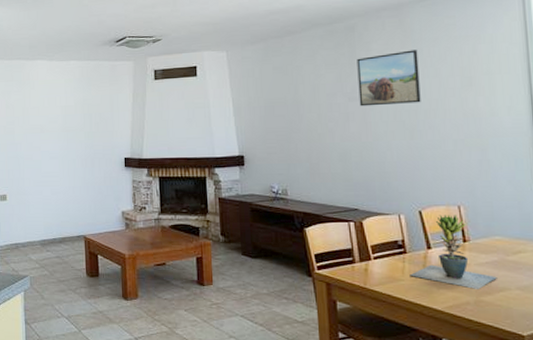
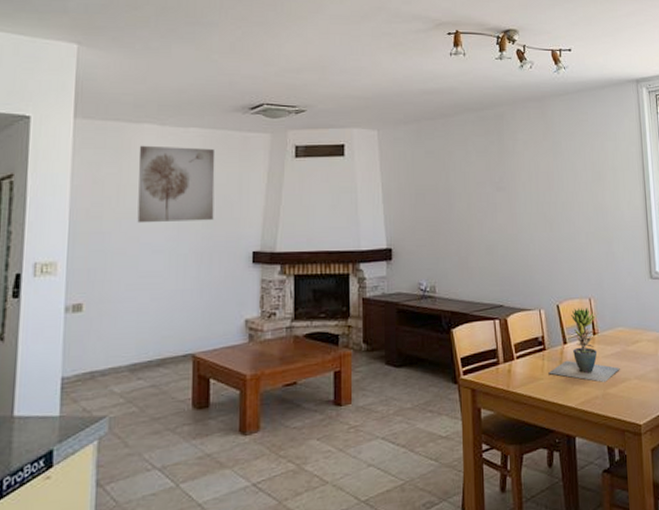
wall art: none [35,76,93,136] -> present [137,145,215,223]
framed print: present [357,50,421,107] -> none [505,142,560,197]

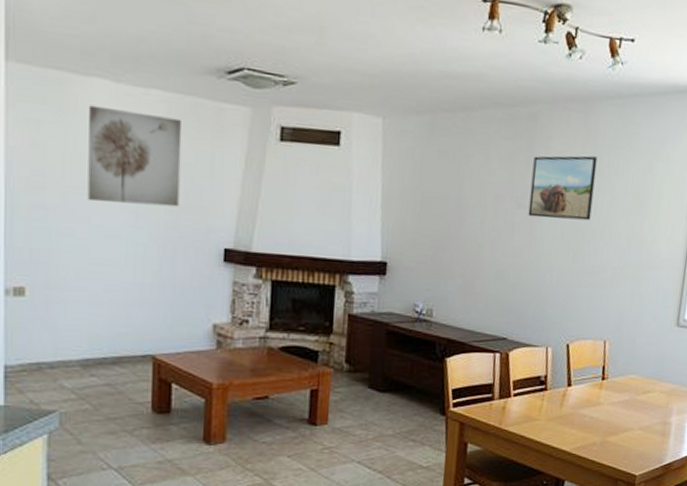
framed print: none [505,142,560,197] -> present [528,155,598,221]
potted plant: present [548,307,620,382] -> none [546,349,625,429]

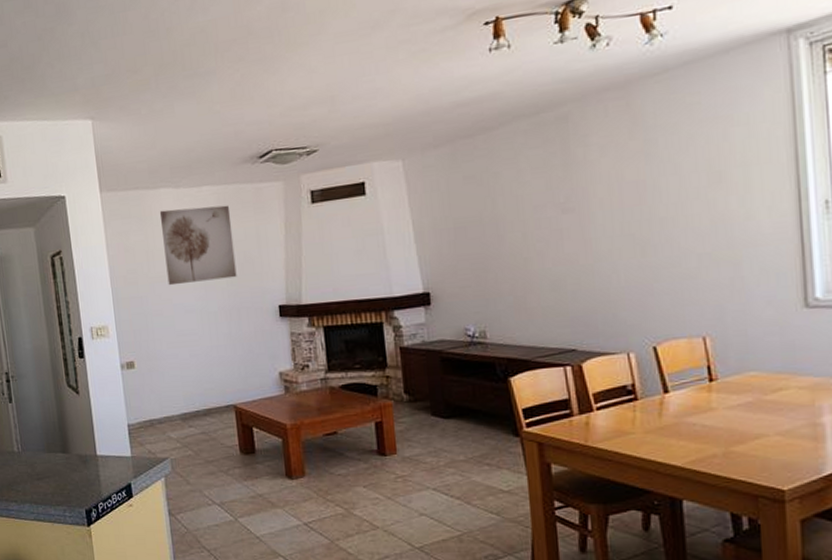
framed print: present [528,155,598,221] -> none [571,140,656,220]

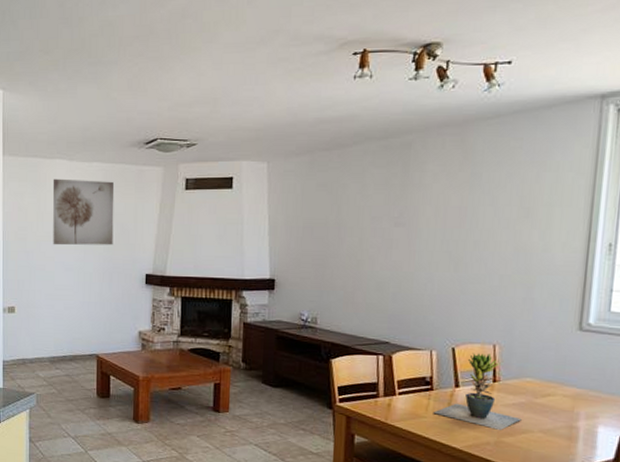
potted plant: none [642,348,752,438] -> present [433,353,522,430]

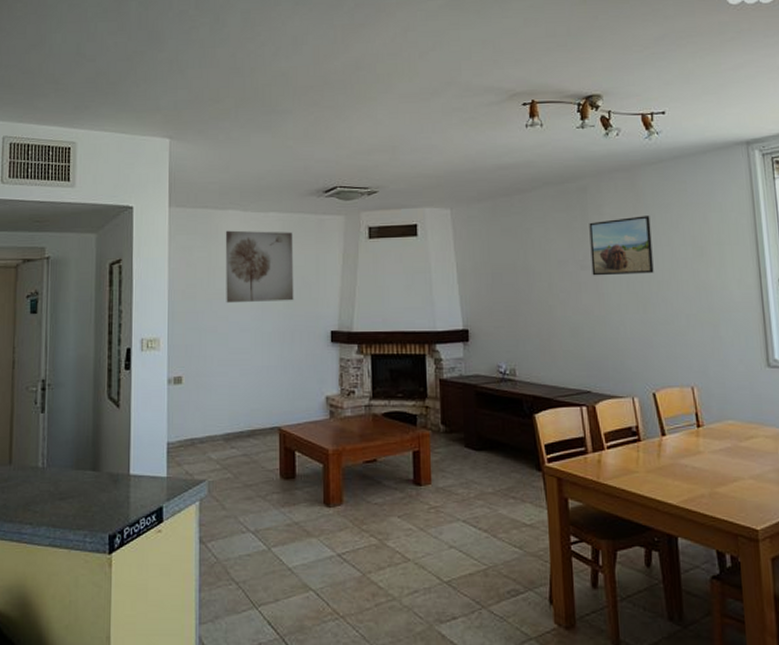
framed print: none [405,174,477,234] -> present [589,215,654,276]
potted plant: present [433,353,522,430] -> none [644,397,731,480]

